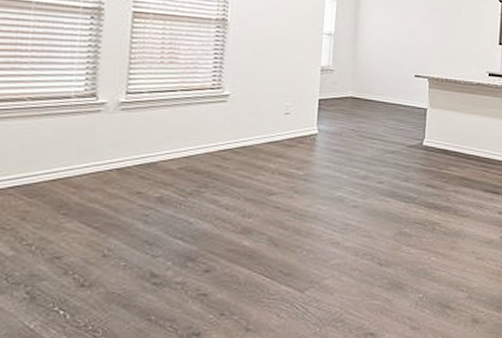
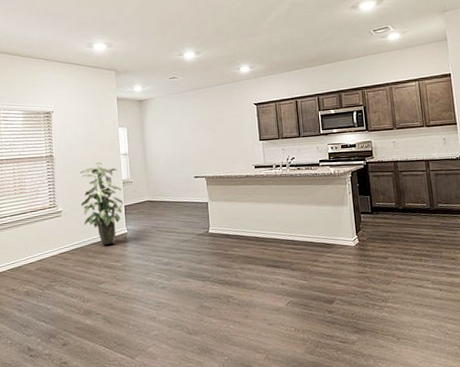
indoor plant: none [258,38,319,146] -> present [80,162,124,245]

